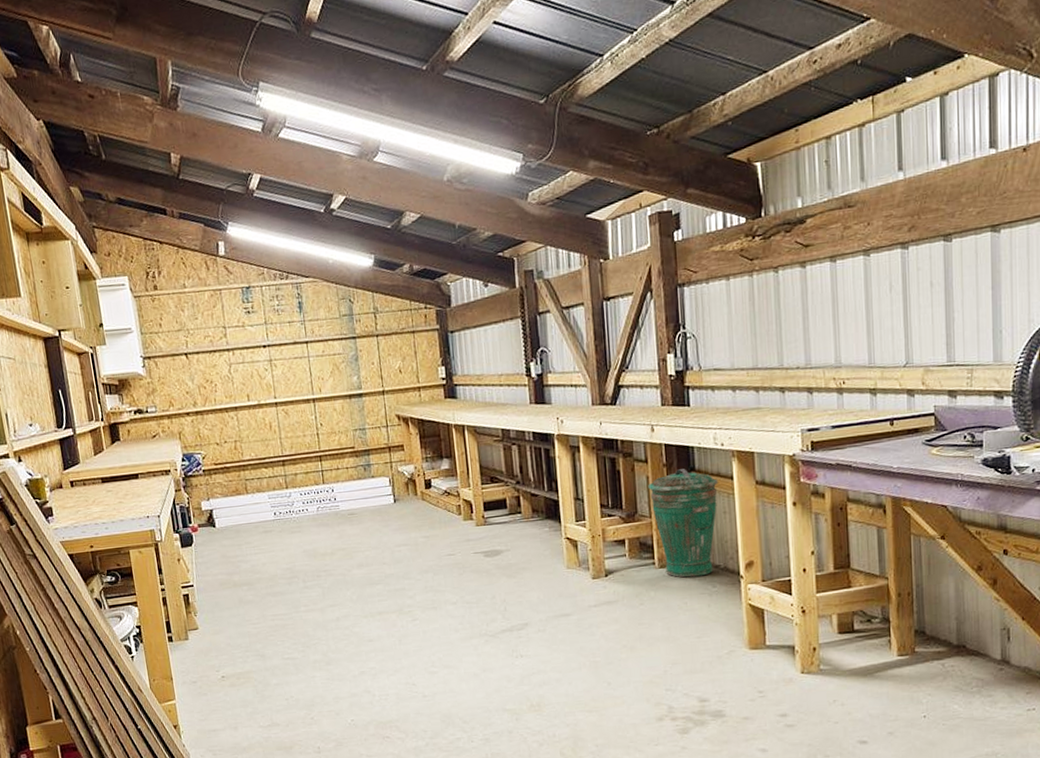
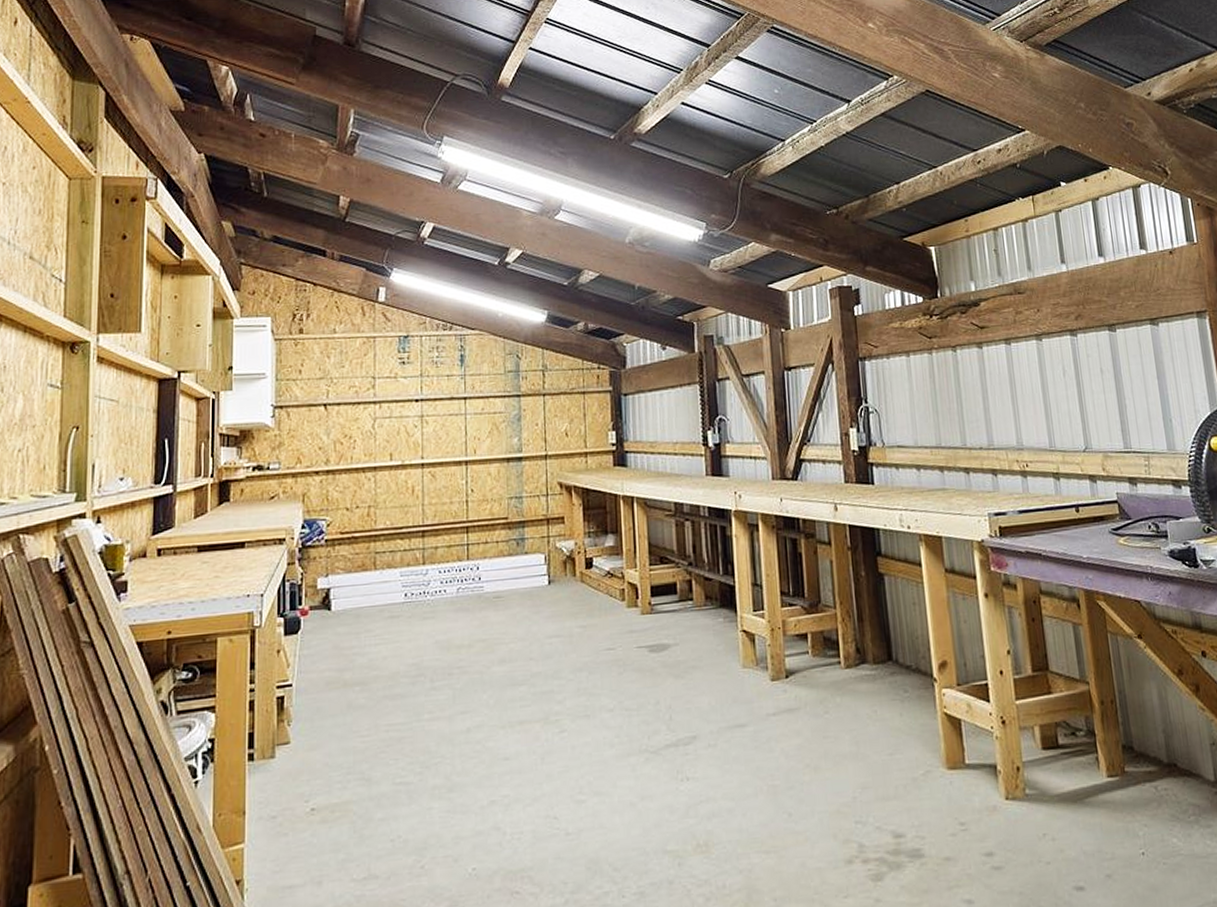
trash can: present [648,469,718,578] -> none [832,553,906,681]

